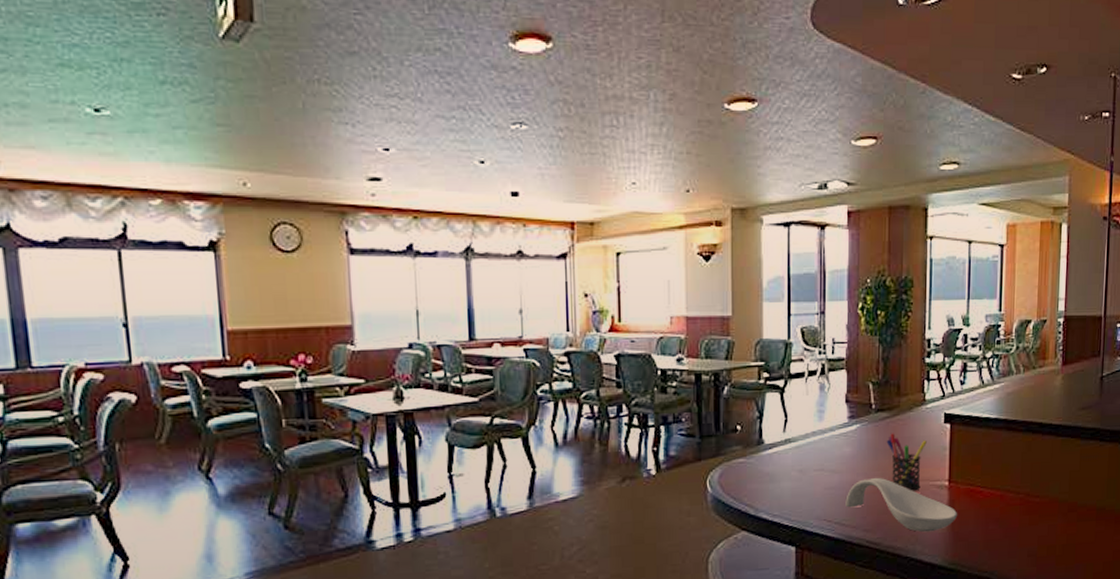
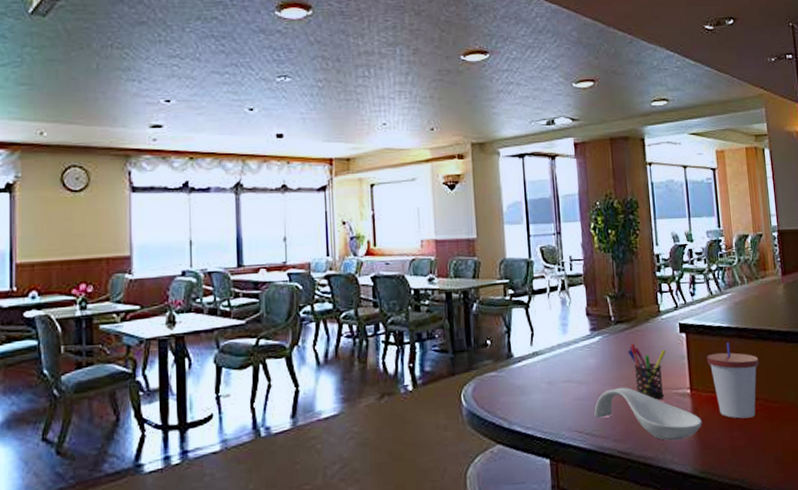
cup: none [970,434,1025,512] -> present [707,342,759,419]

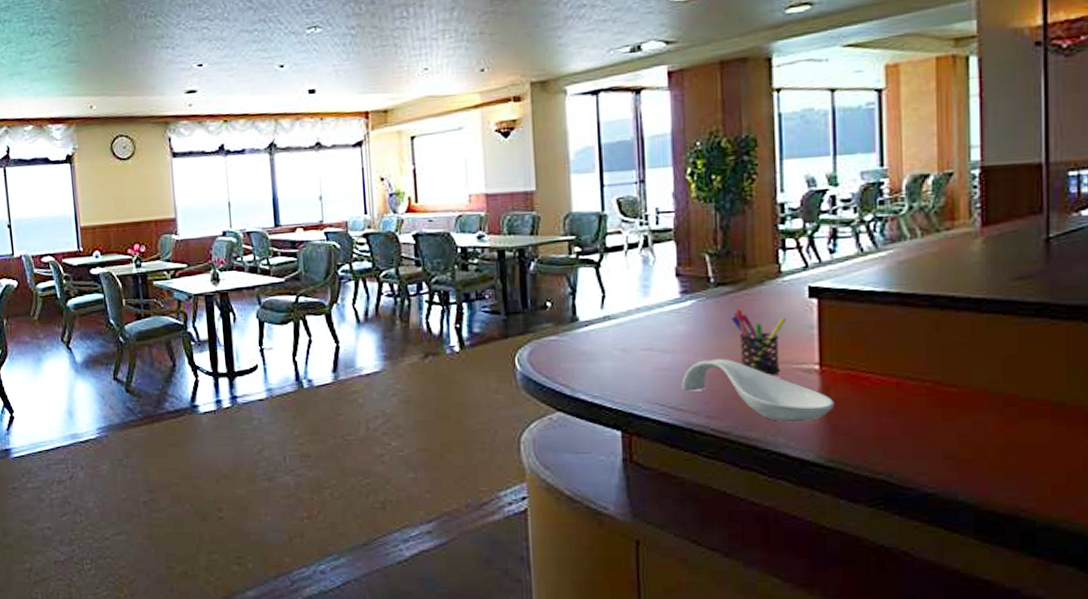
cup: present [707,342,759,419] -> none [848,311,931,403]

